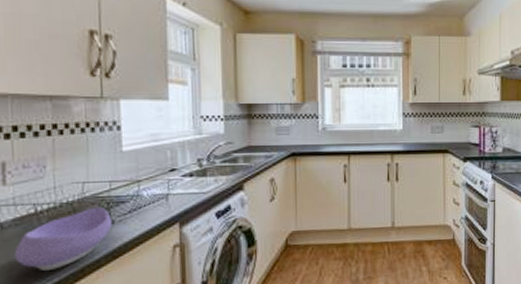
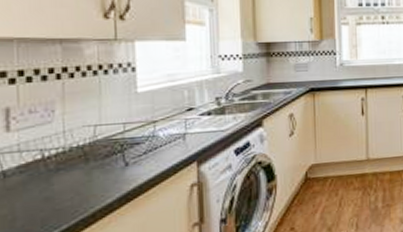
bowl: present [15,207,112,271] -> none [19,149,126,218]

